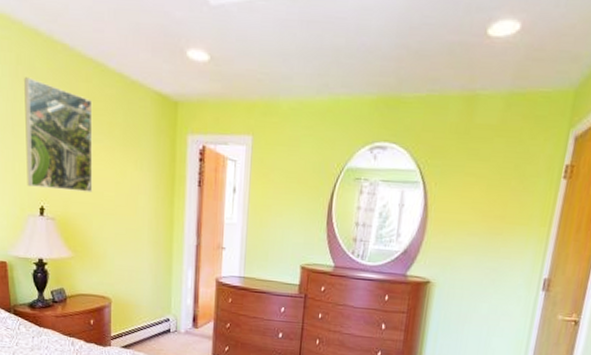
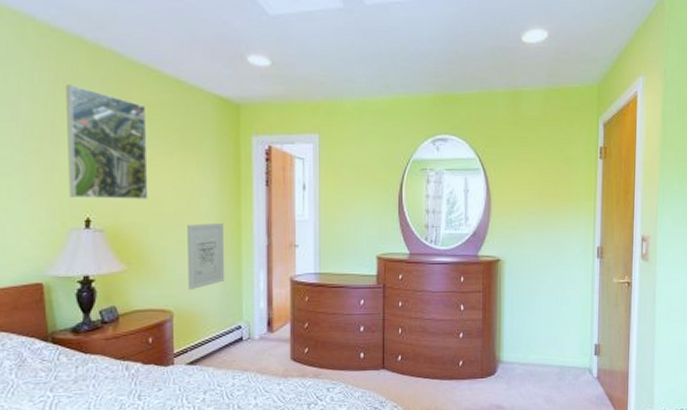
wall art: none [125,219,158,281] -> present [187,223,225,291]

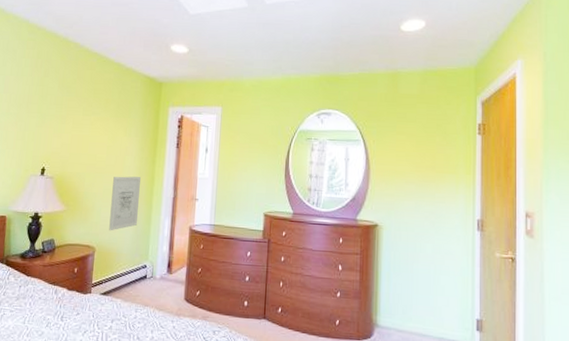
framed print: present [66,84,149,199] -> none [33,67,94,155]

